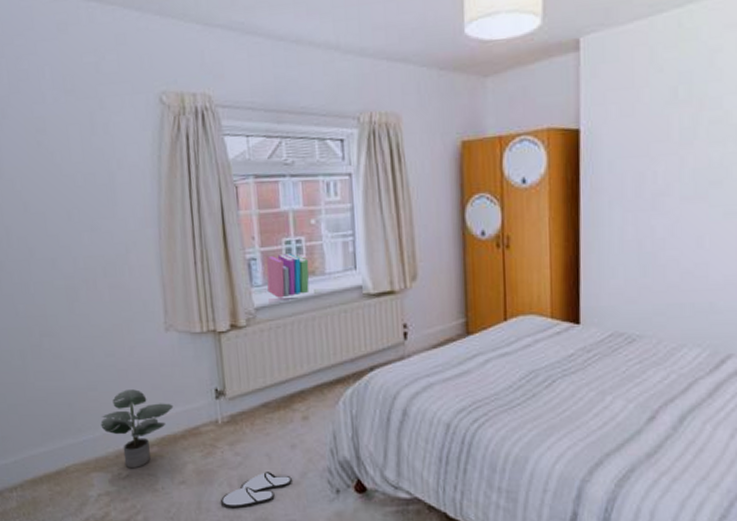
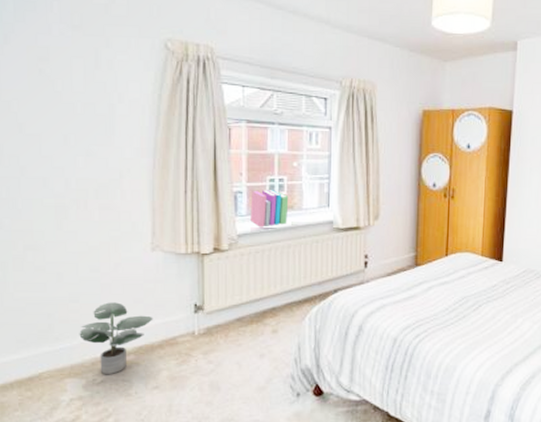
slippers: present [221,472,292,509] -> none [191,378,258,411]

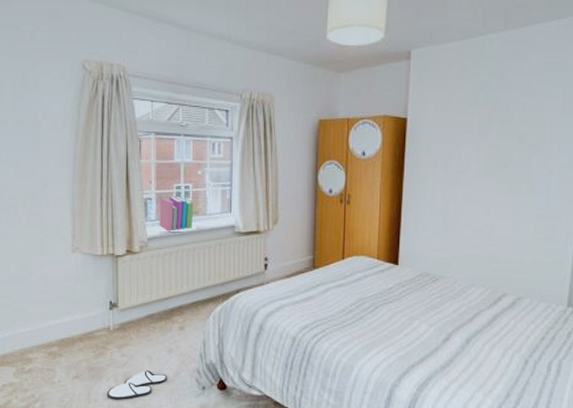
potted plant: present [79,302,153,375] -> none [10,299,74,365]
slippers: none [191,378,258,411] -> present [107,370,167,400]

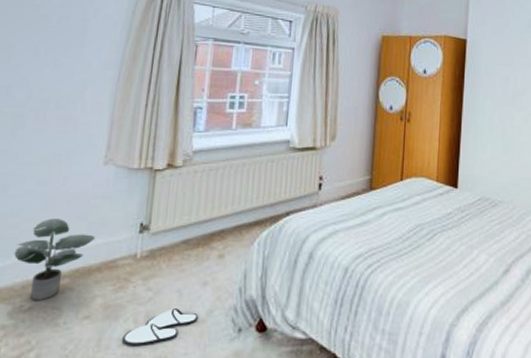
potted plant: none [10,299,74,365] -> present [14,218,96,301]
books: present [159,195,194,231] -> none [208,106,248,145]

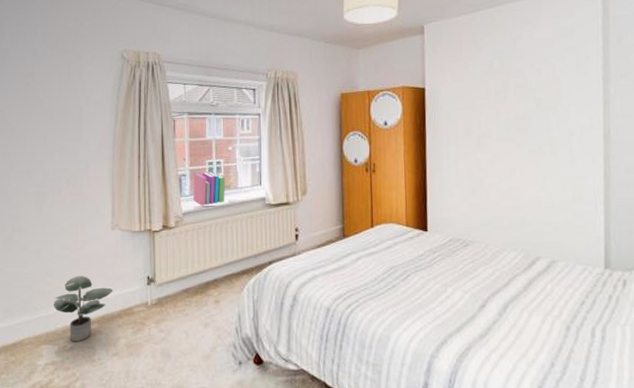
slippers: present [122,308,198,347] -> none [146,346,204,377]
books: none [208,106,248,145] -> present [193,171,226,206]

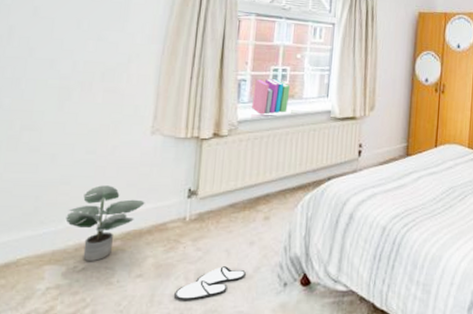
slippers: none [146,346,204,377] -> present [174,266,246,301]

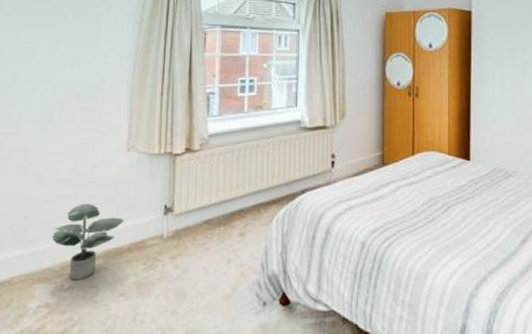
slippers: present [174,266,246,301] -> none [156,285,224,321]
books: present [252,78,291,115] -> none [222,89,259,127]

